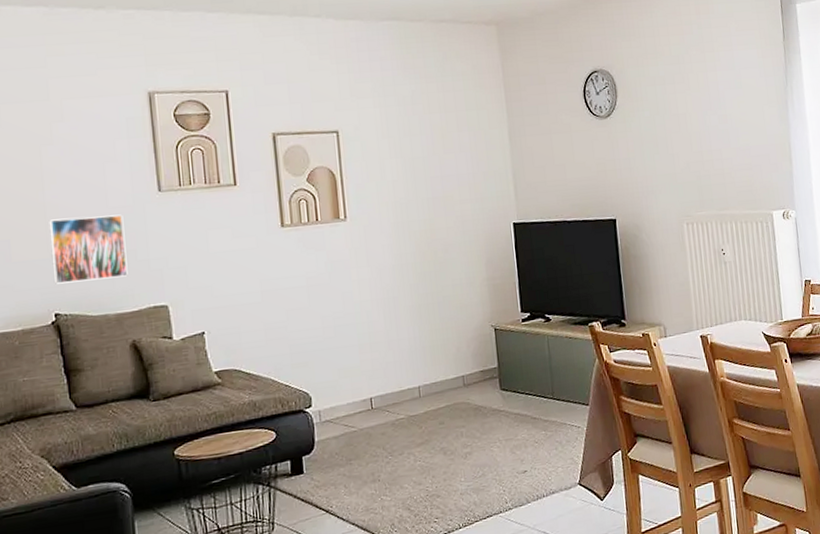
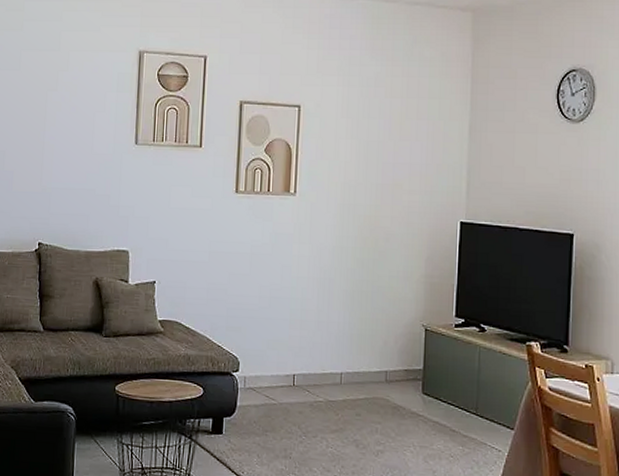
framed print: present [49,214,128,284] -> none [42,158,104,219]

